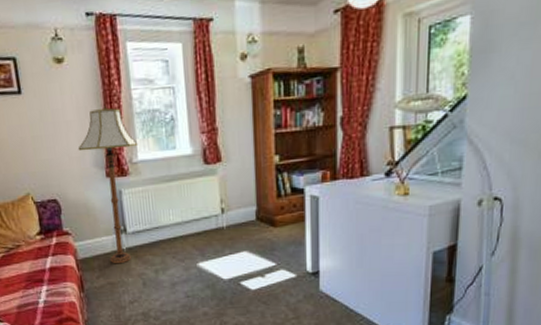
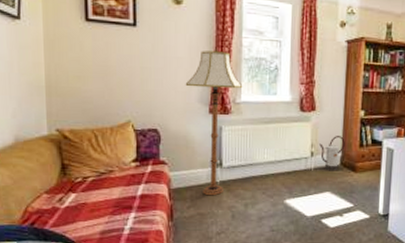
watering can: none [230,187,260,228] -> present [319,136,345,171]

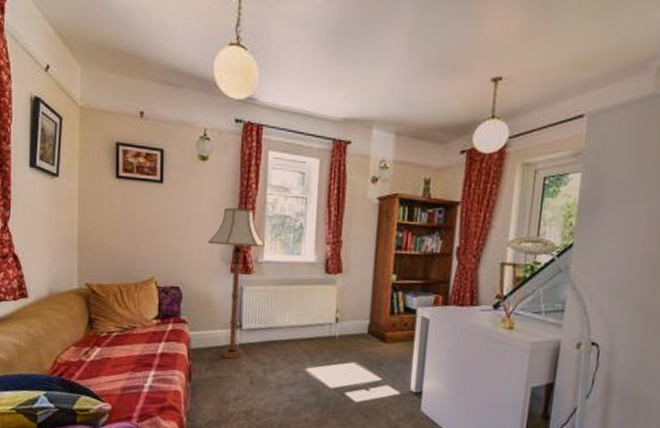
watering can: present [319,136,345,171] -> none [345,301,374,340]

